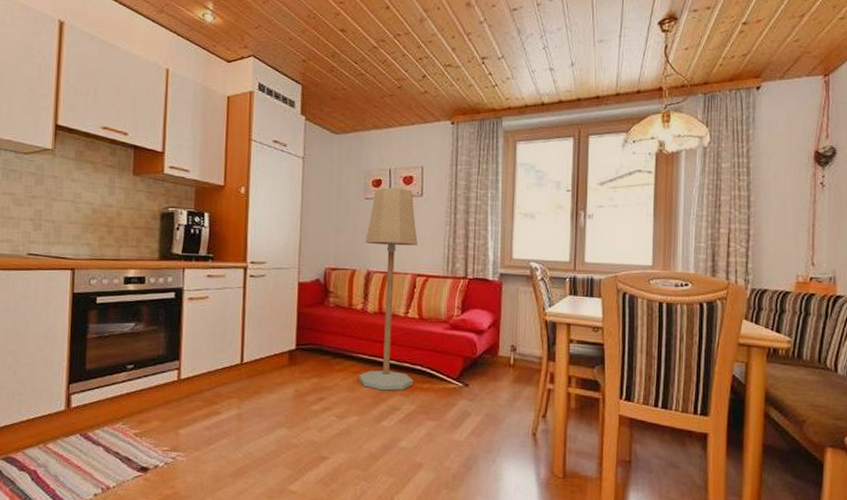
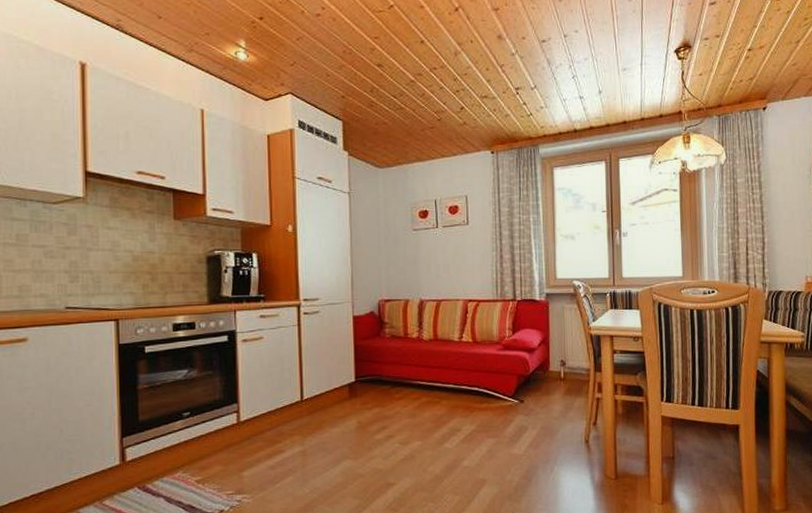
floor lamp: present [359,187,418,391] -> none [416,217,472,414]

